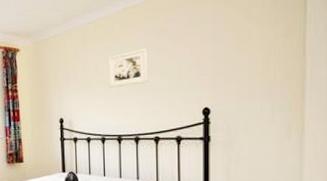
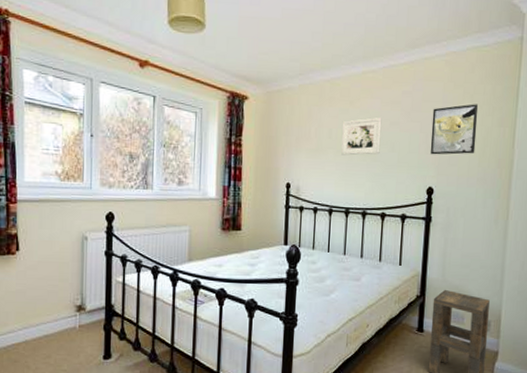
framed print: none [203,18,257,76] -> present [430,104,479,155]

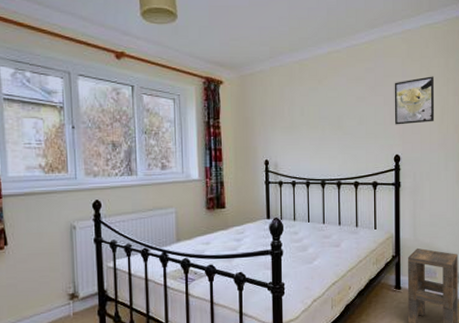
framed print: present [341,117,382,156] -> none [312,93,349,131]

